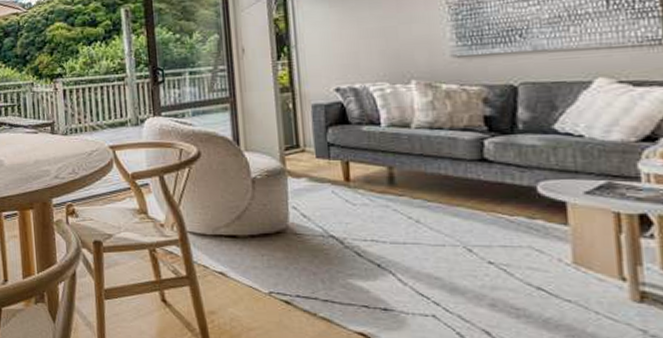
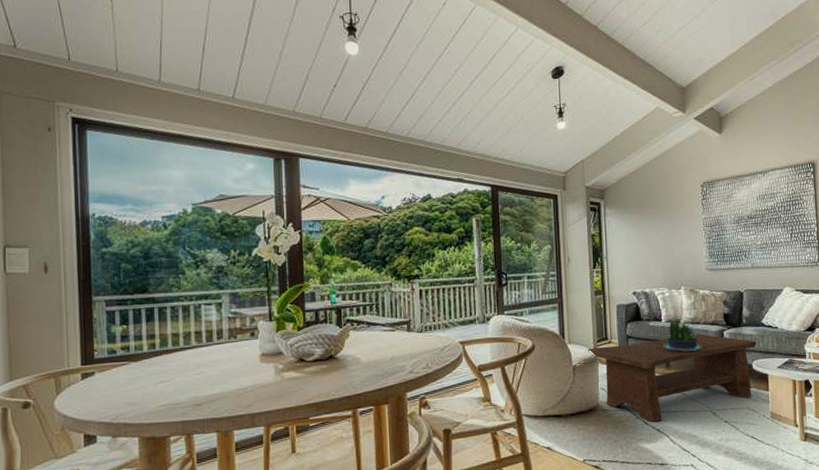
coffee table: none [272,143,544,254] -> present [588,334,757,422]
potted plant: none [383,125,447,166] -> present [663,321,702,352]

